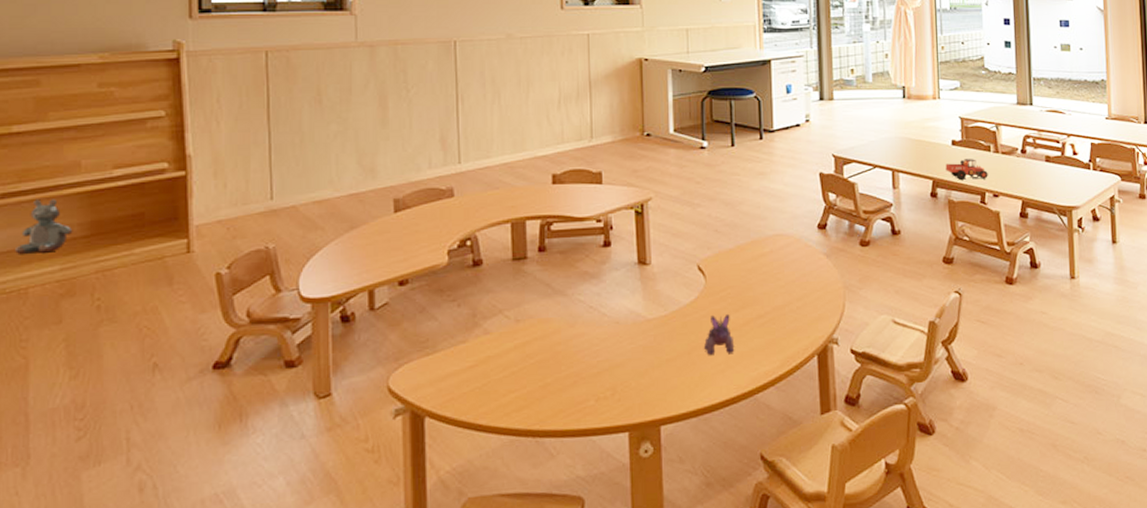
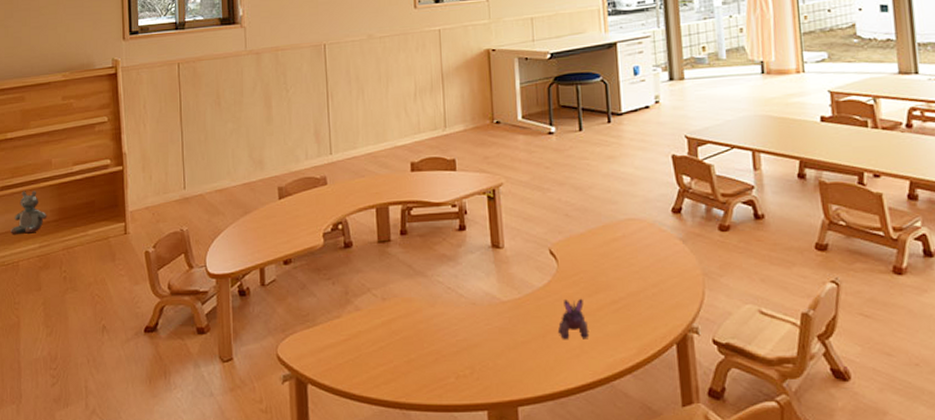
toy truck: present [945,159,988,180] -> none [814,136,866,159]

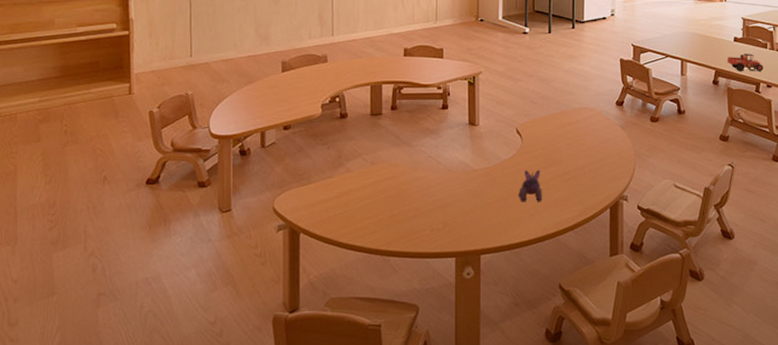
stuffed animal: present [11,190,47,235] -> none [8,47,49,89]
toy truck: none [814,136,866,159] -> present [727,54,764,72]

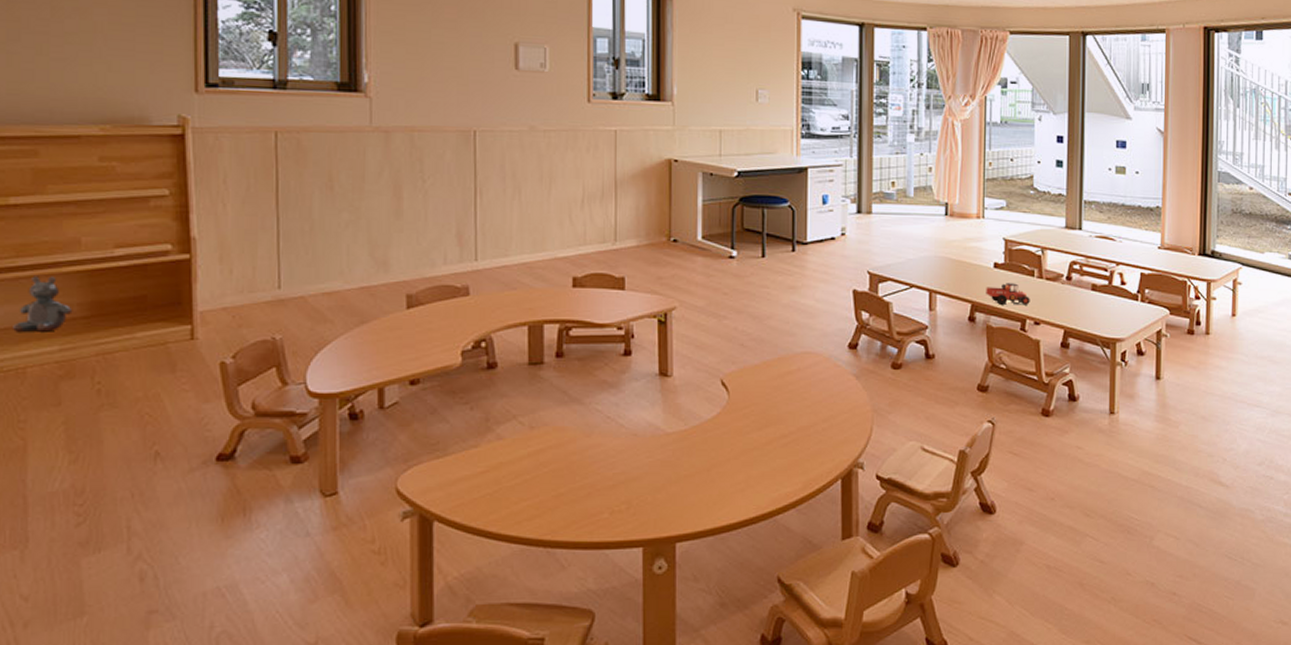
stuffed animal: none [8,47,49,89] -> present [13,276,73,333]
toy animal: present [517,169,543,202] -> none [723,431,756,474]

